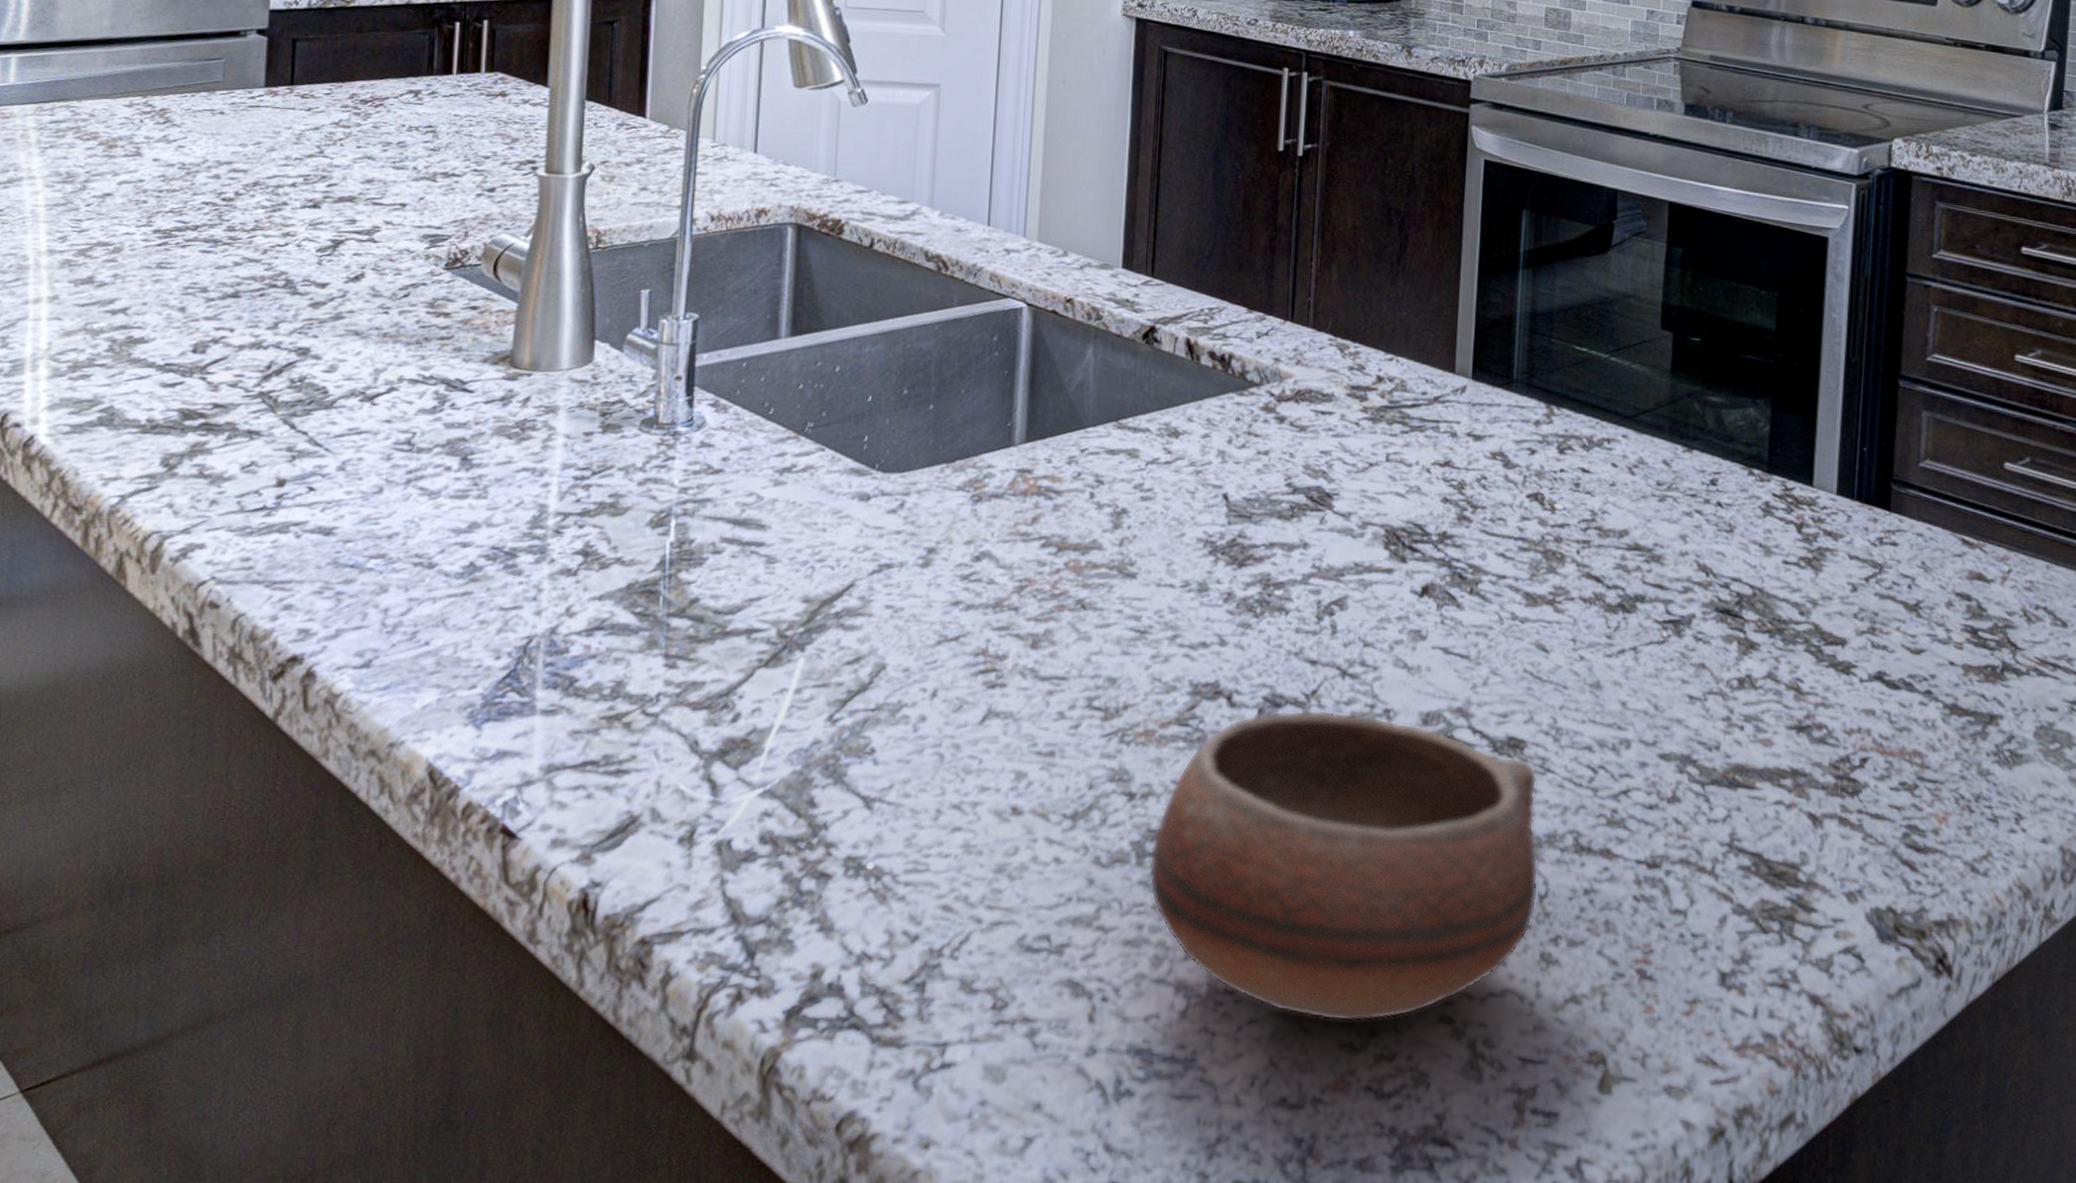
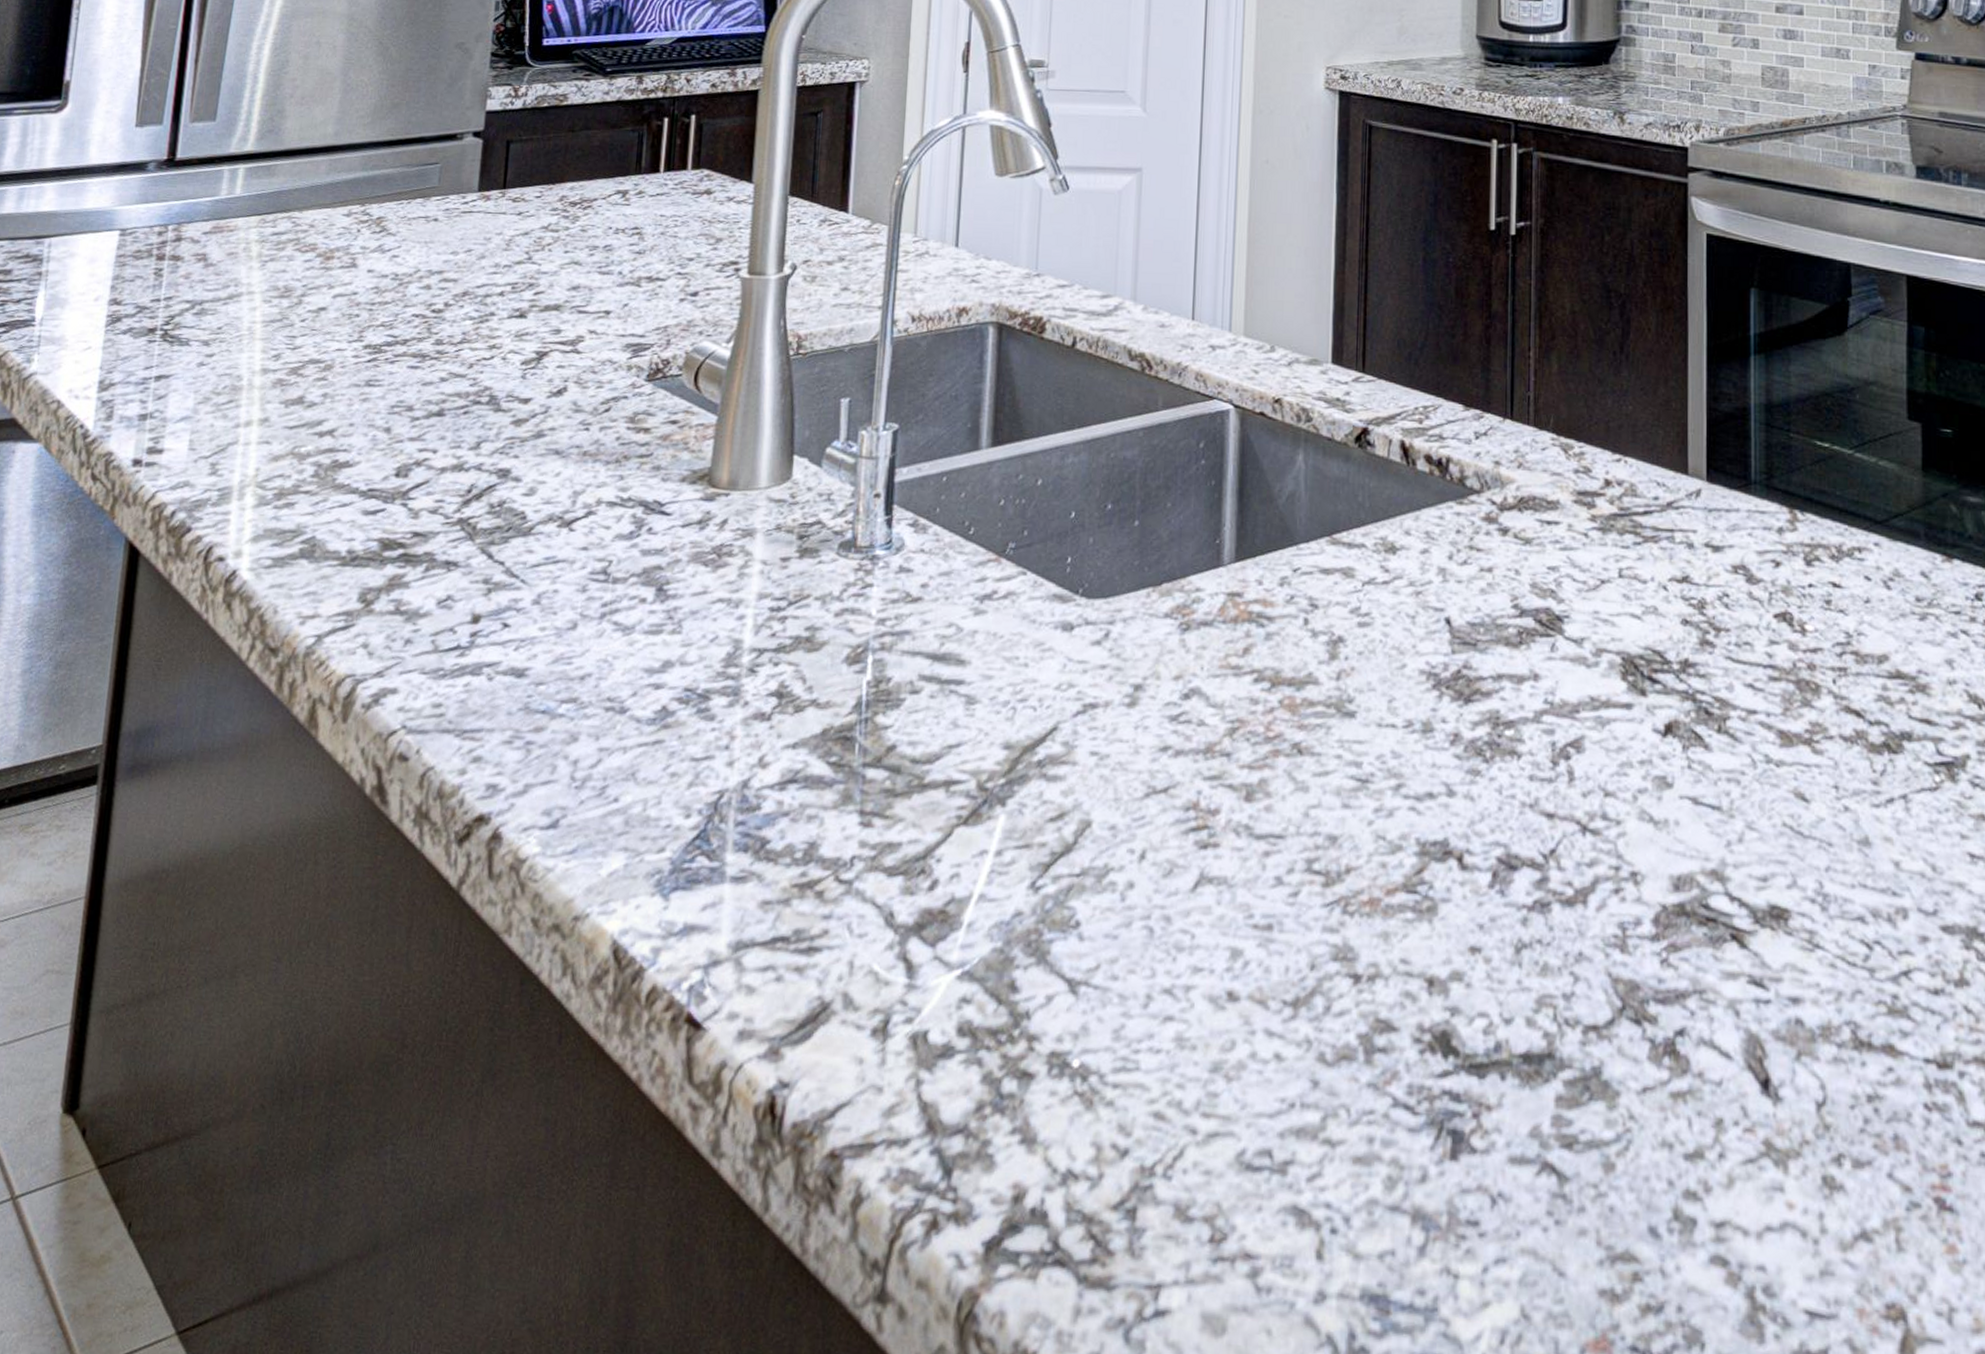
bowl: present [1148,709,1539,1022] -> none [1378,872,1816,1263]

